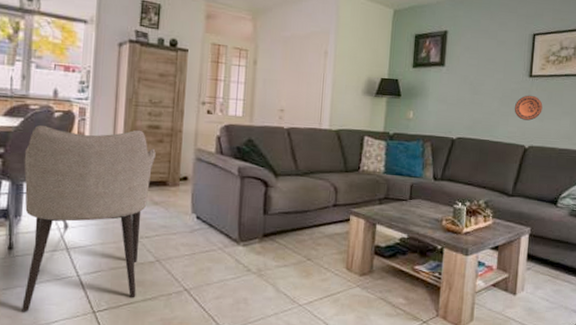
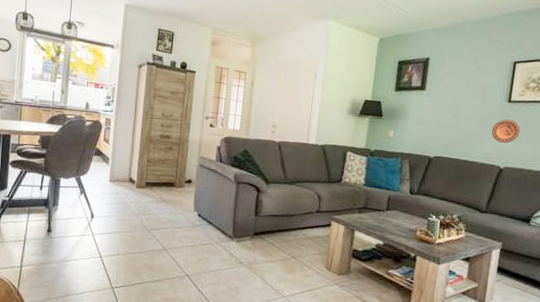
armchair: present [22,124,156,312] -> none [56,131,166,283]

